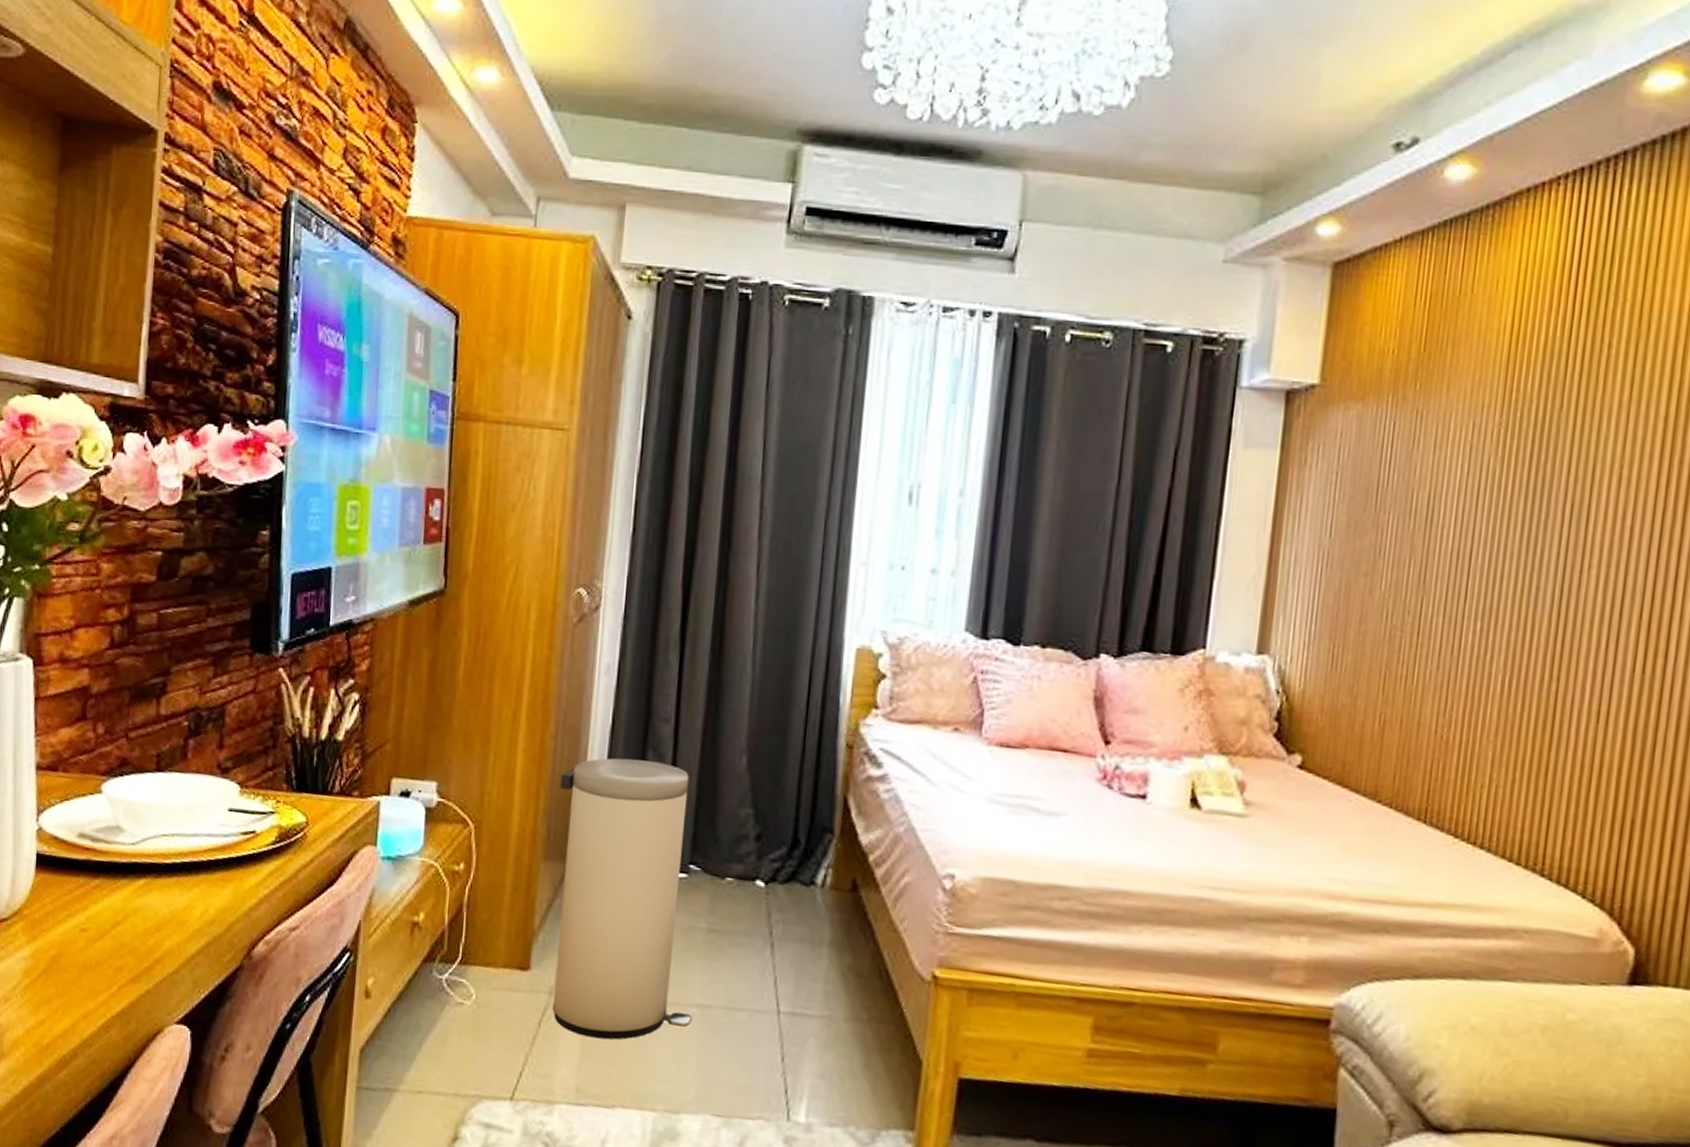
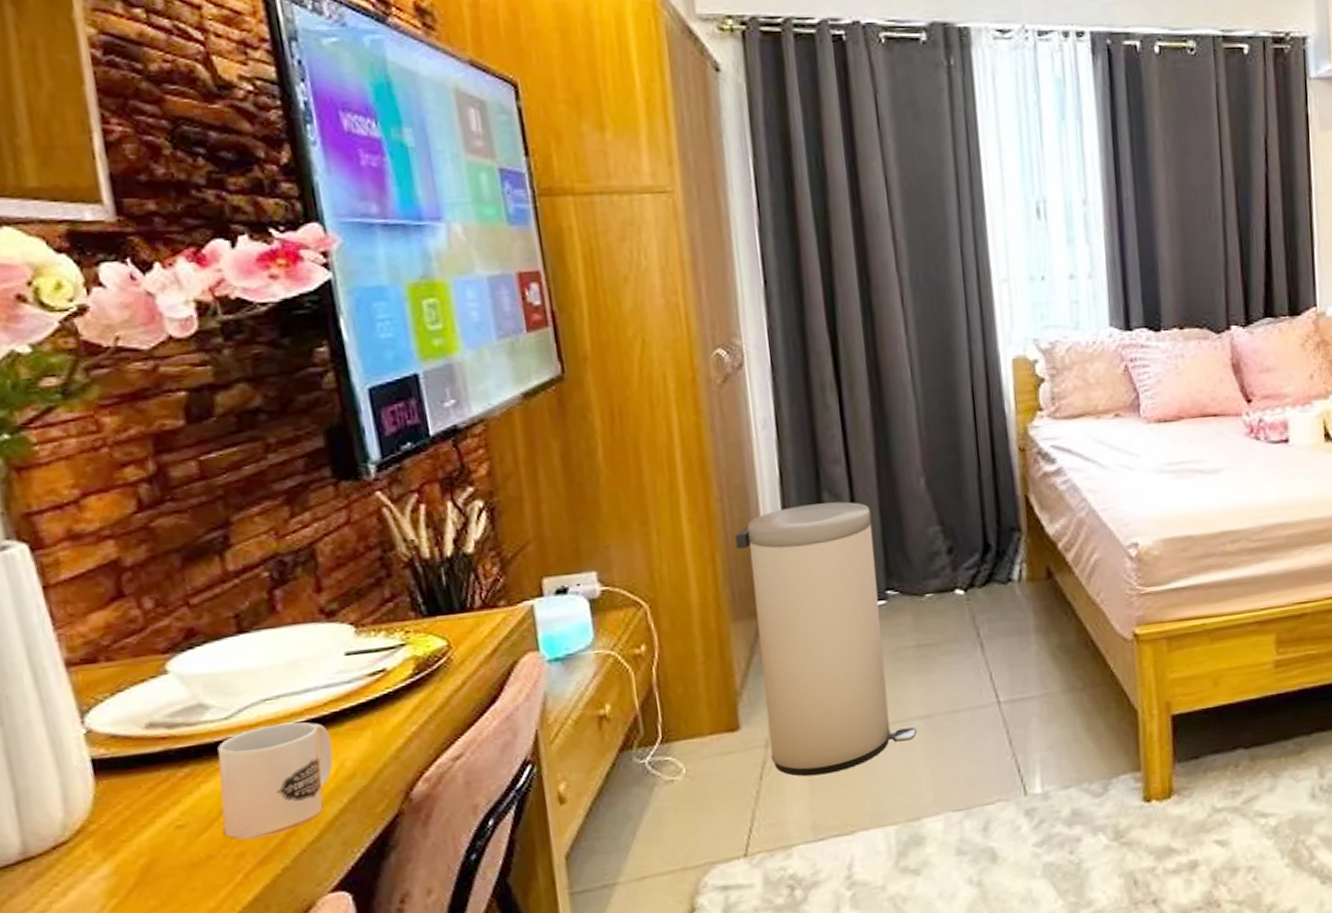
mug: none [112,858,204,959] -> present [217,721,333,840]

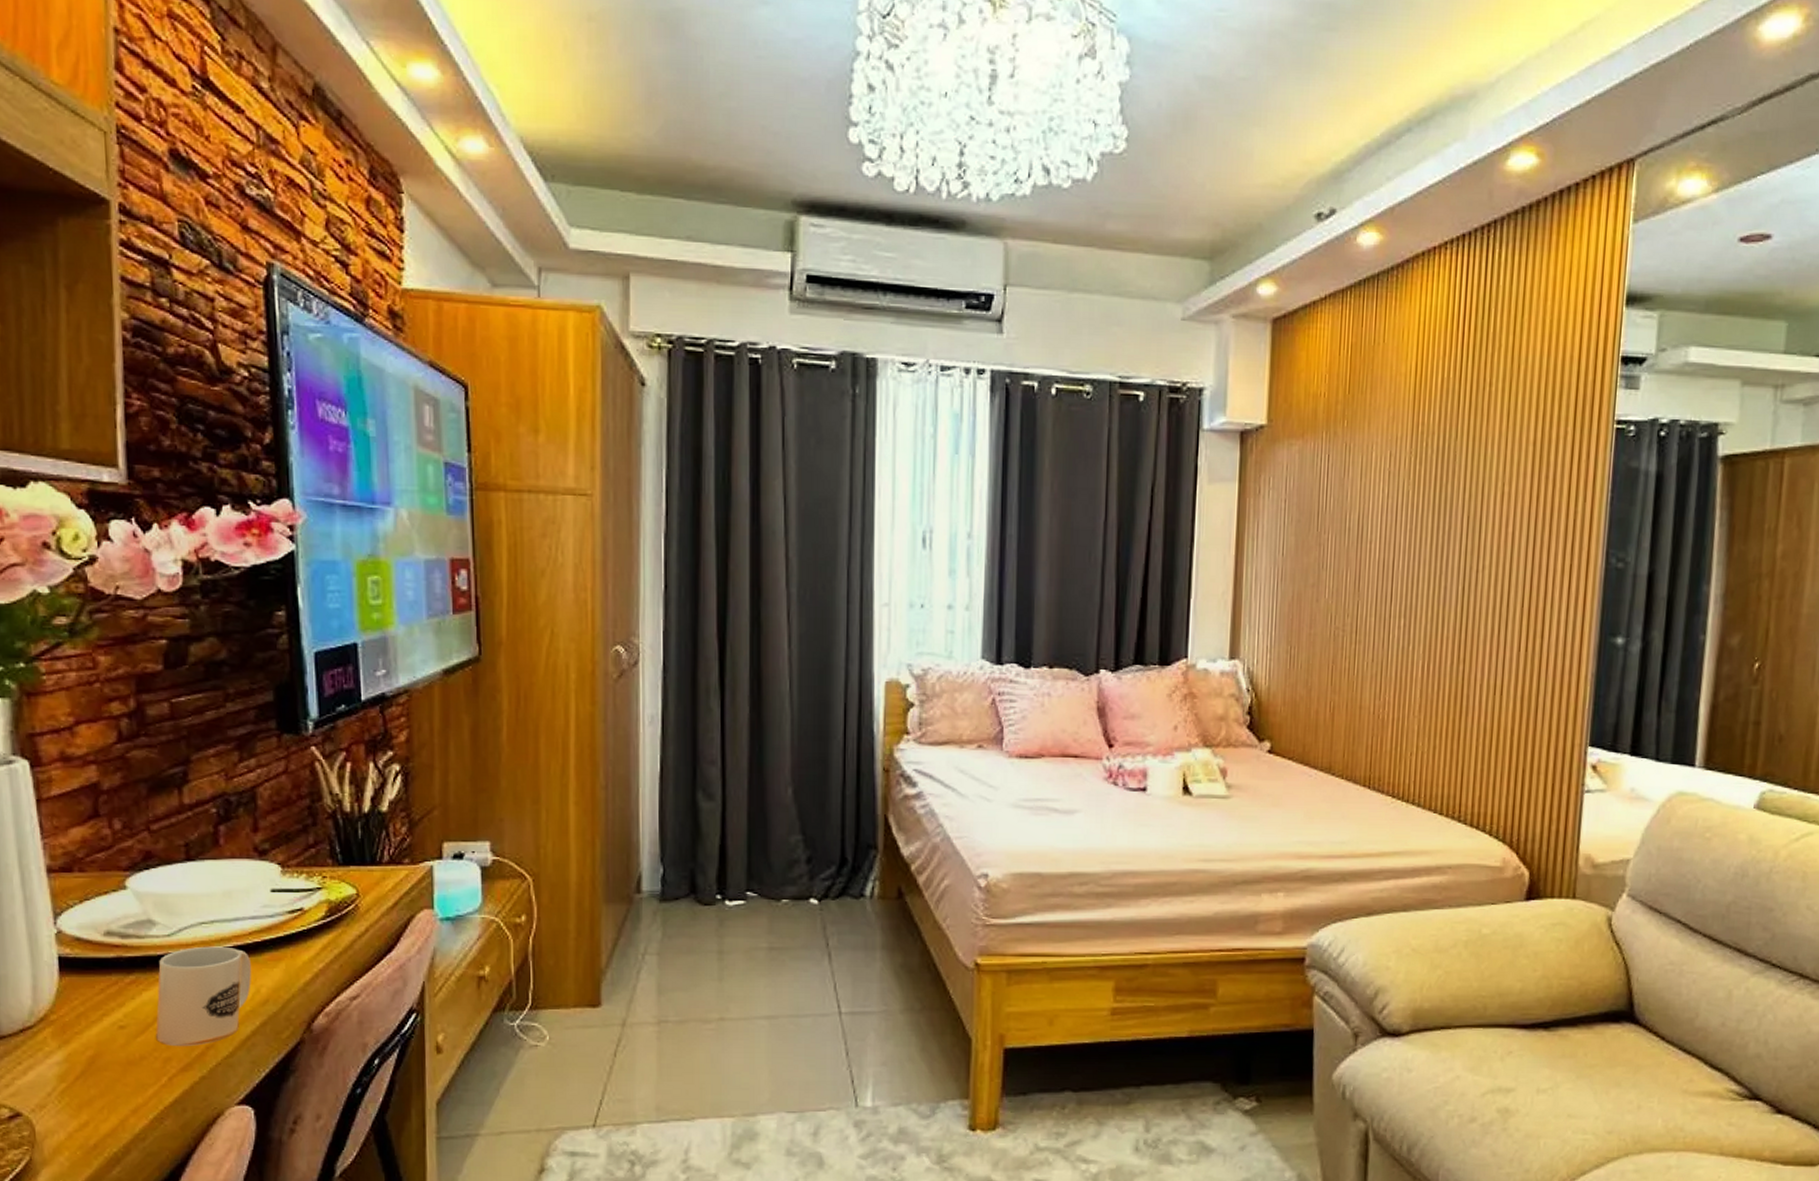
pedal bin: present [735,501,918,776] -> none [614,801,762,1060]

